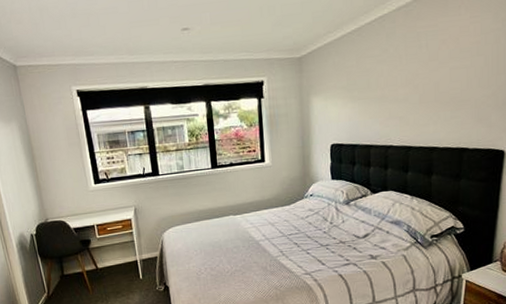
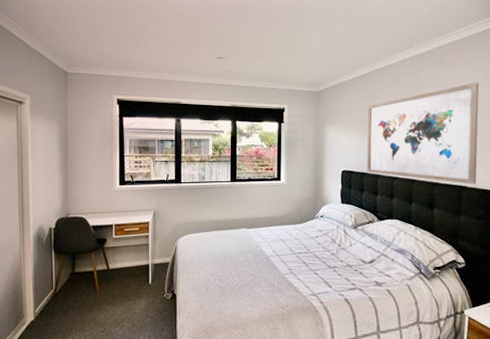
wall art: none [357,25,487,146] -> present [367,82,480,185]

